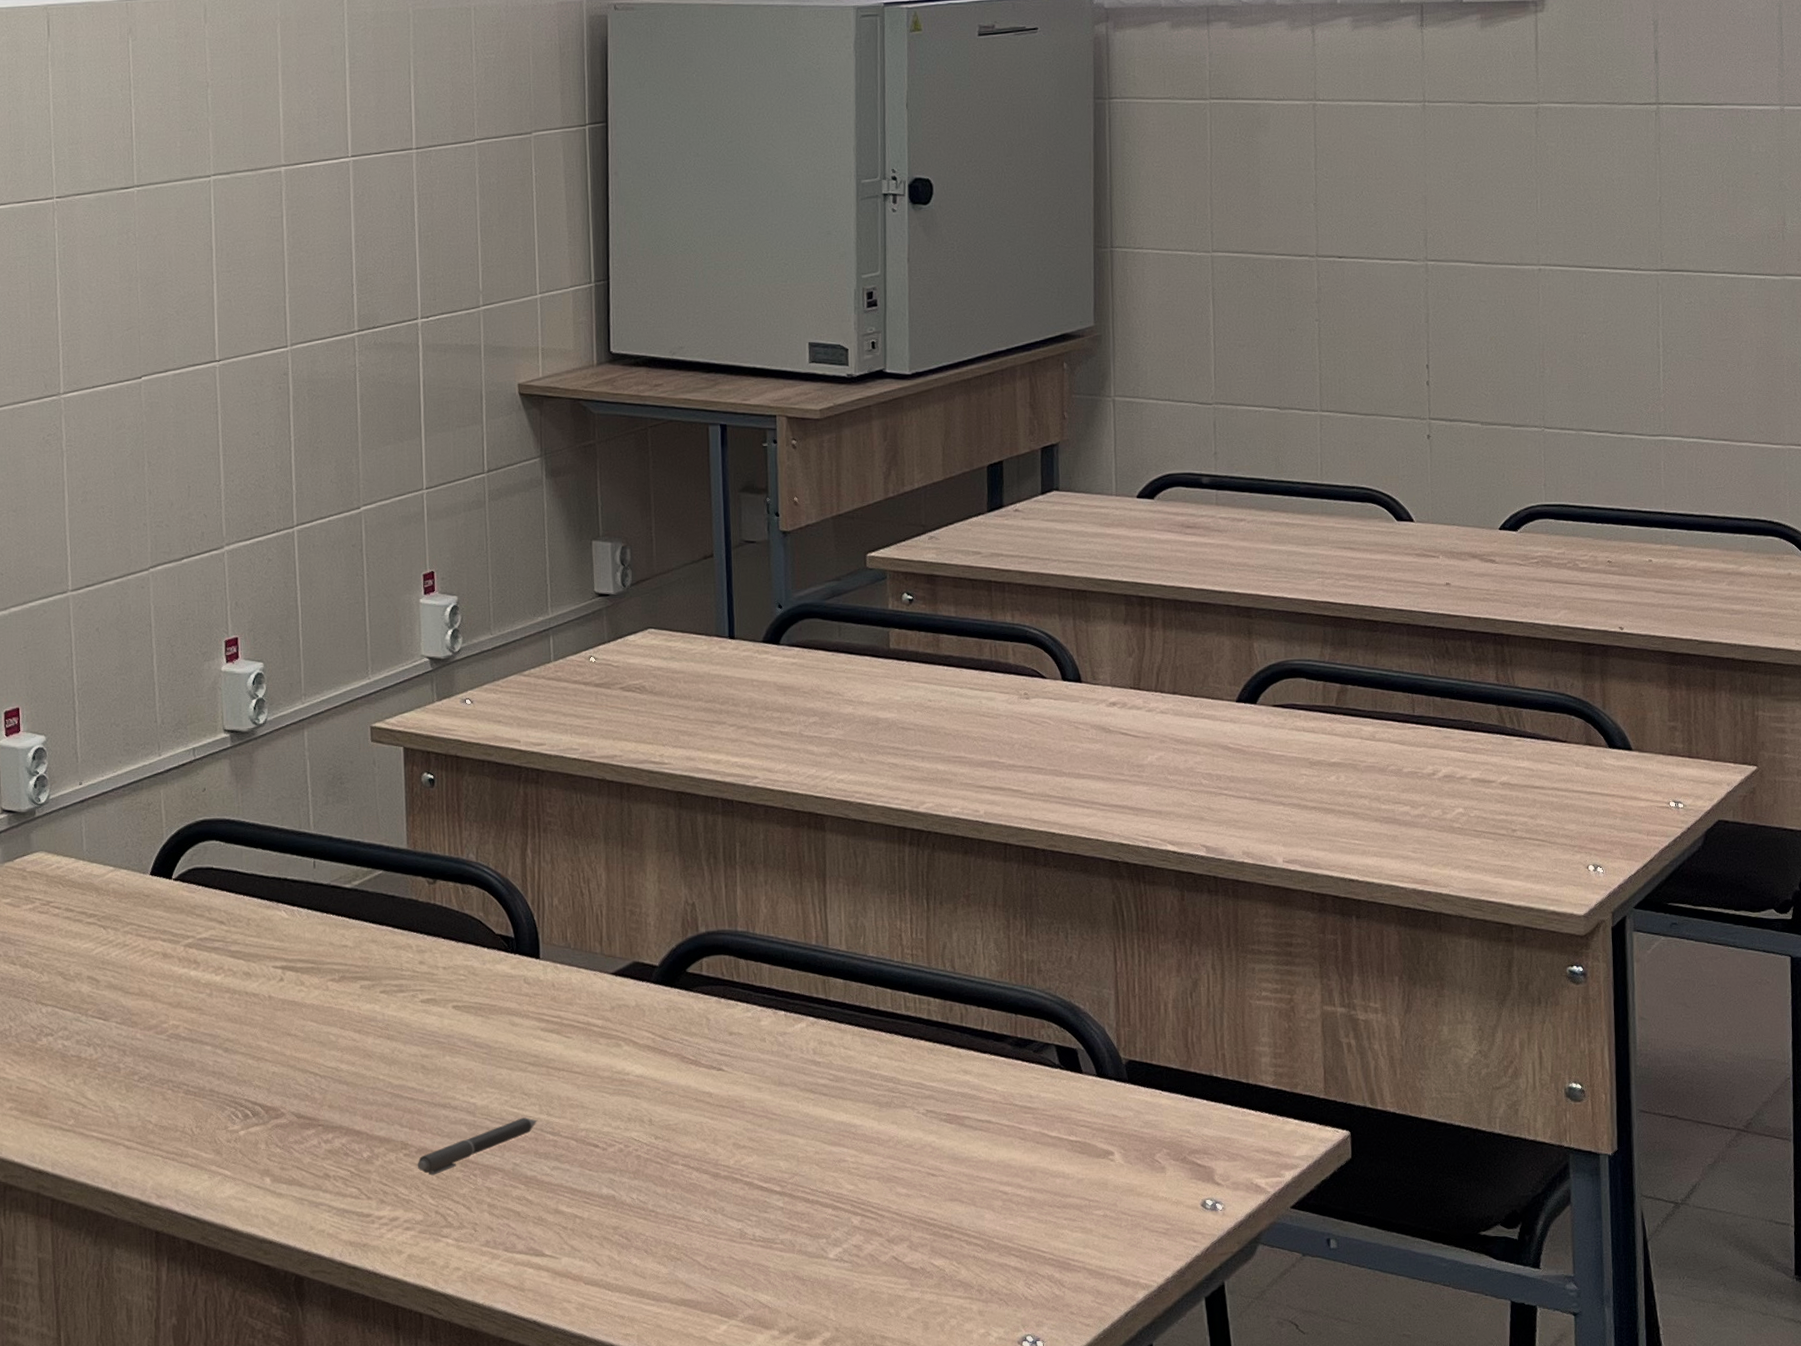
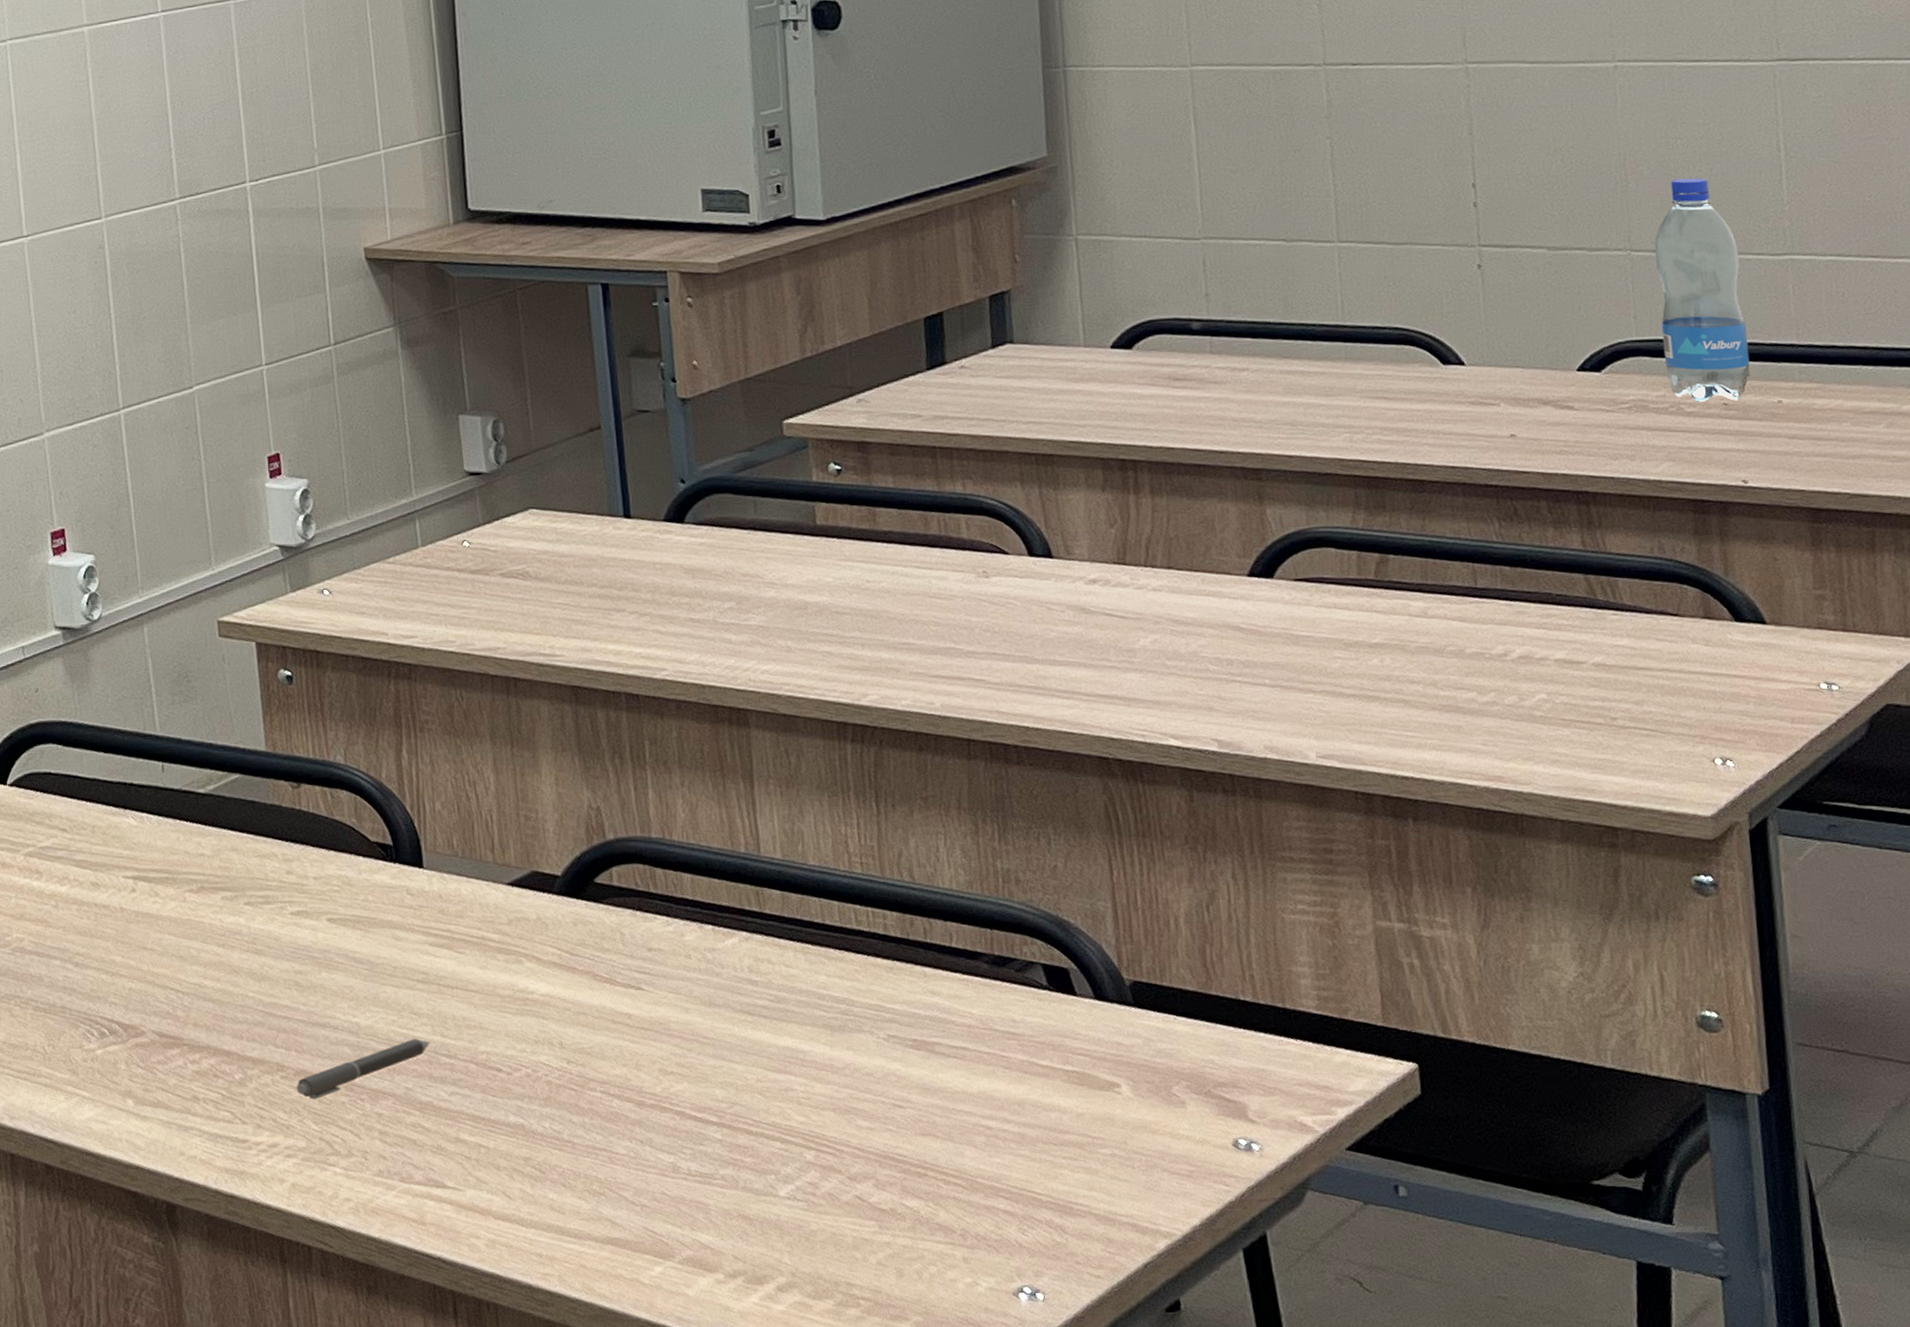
bottle: none [1562,367,1630,559] -> present [1654,178,1750,402]

